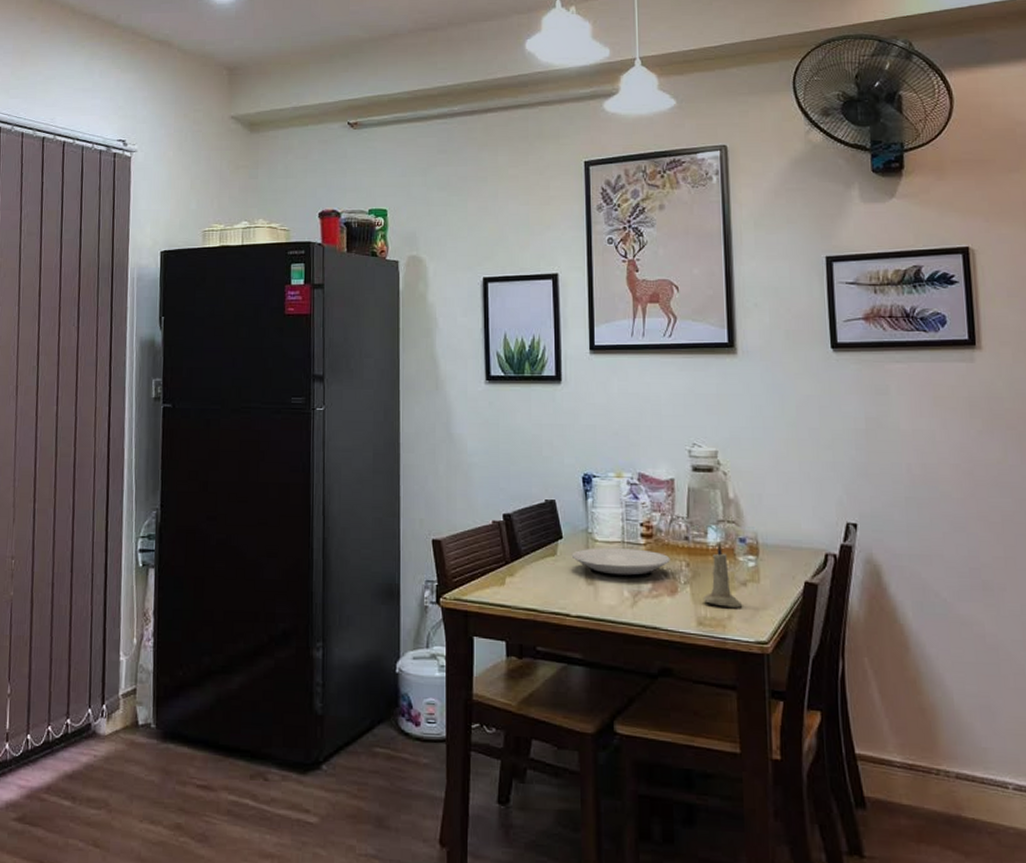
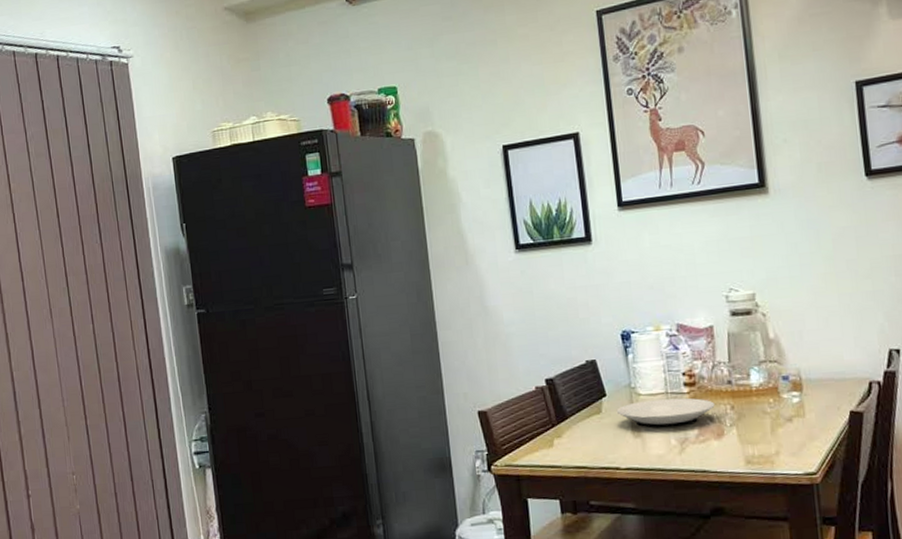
candle: present [703,541,743,608] -> none [749,382,790,444]

